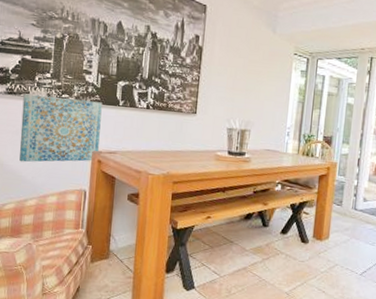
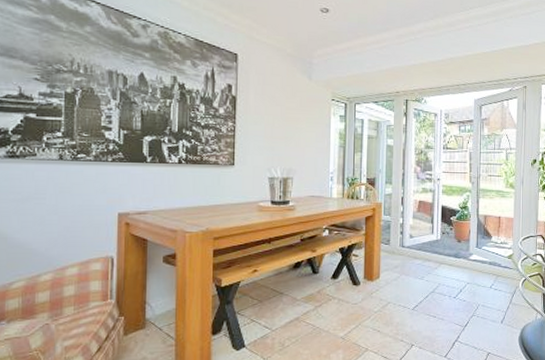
wall art: present [19,93,102,163] -> none [27,156,127,233]

